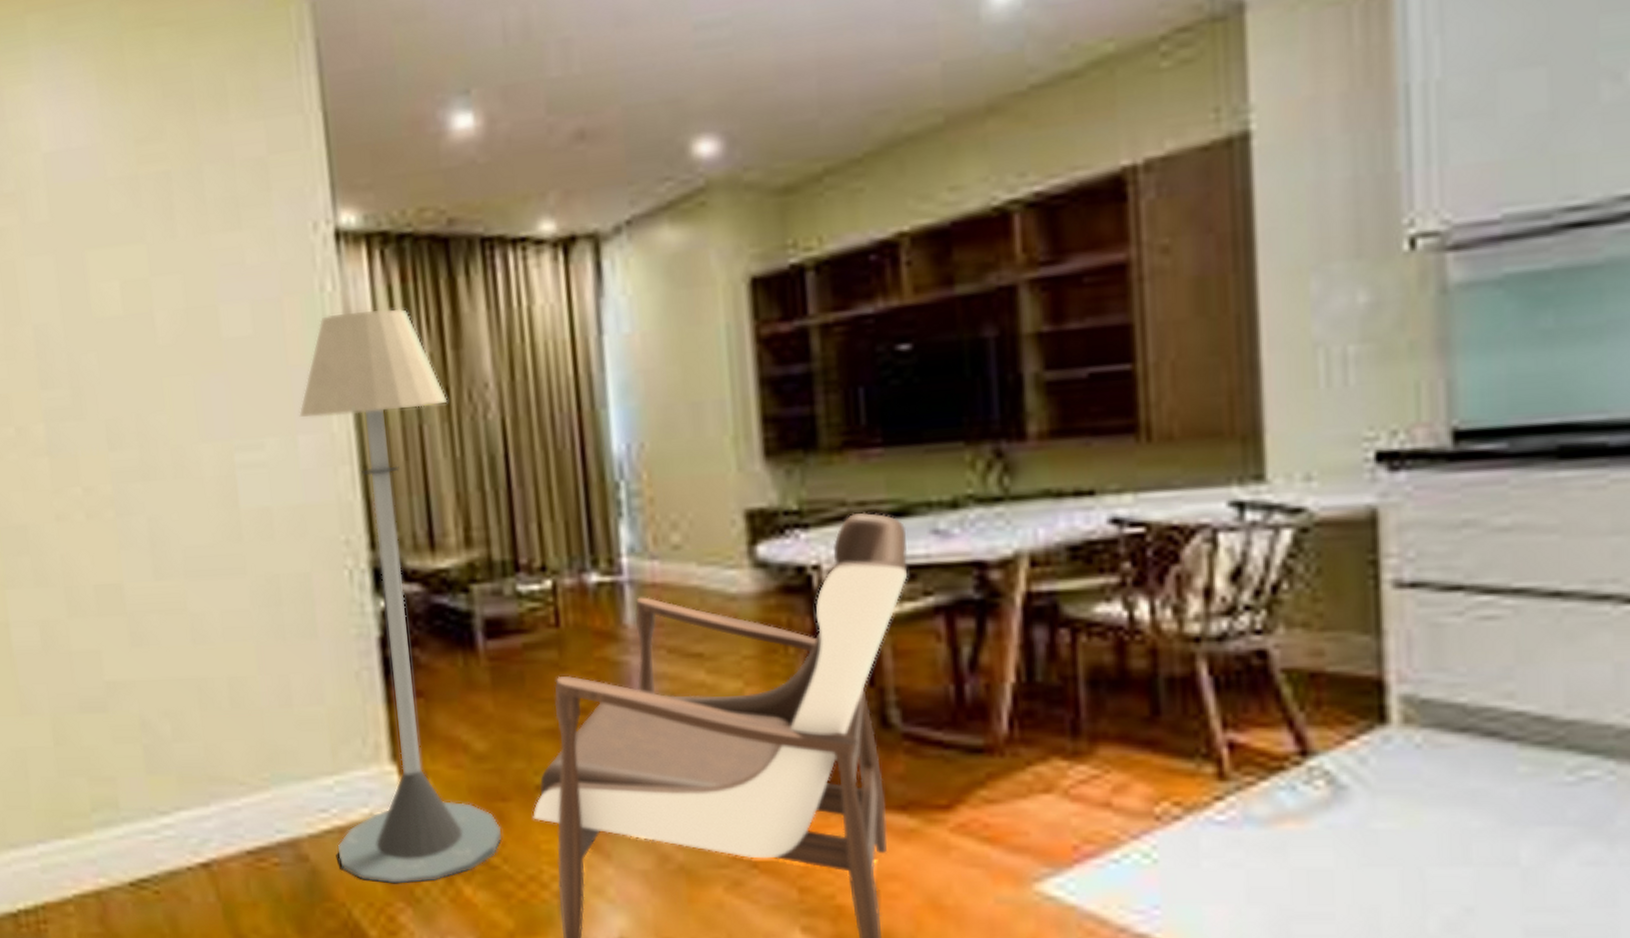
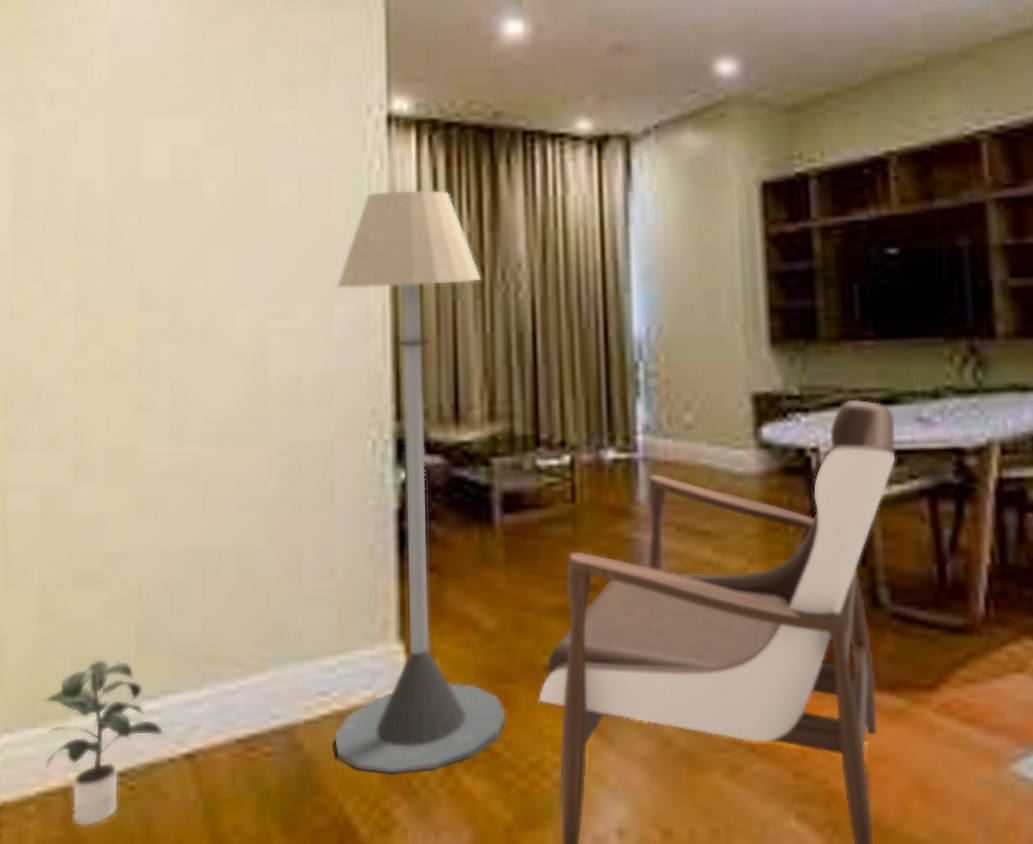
potted plant: none [70,779,180,925] -> present [45,659,164,827]

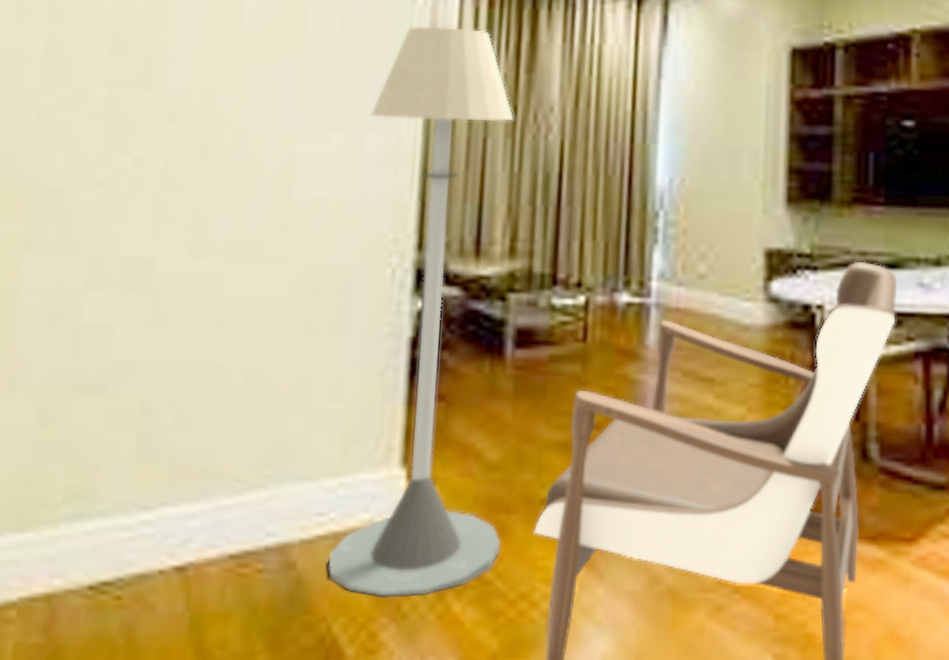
potted plant: present [45,659,164,827] -> none [31,467,156,635]

